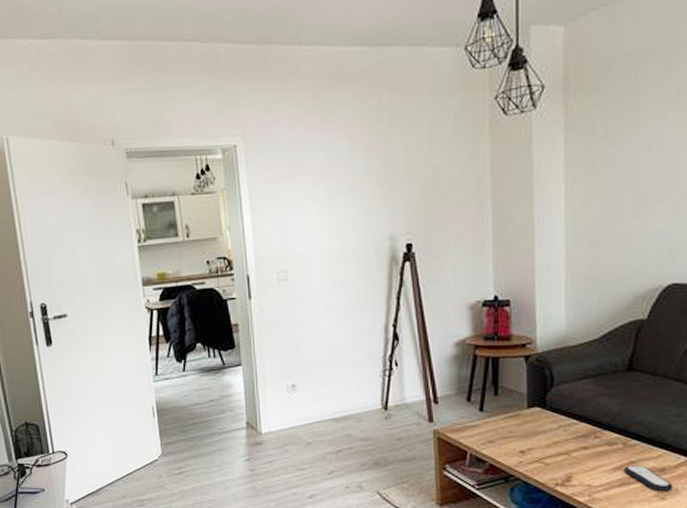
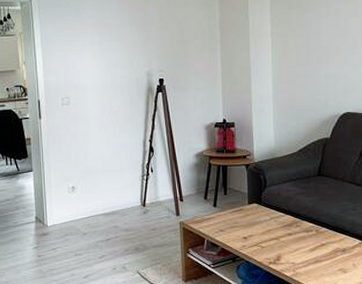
remote control: present [623,465,673,492] -> none [317,247,351,267]

